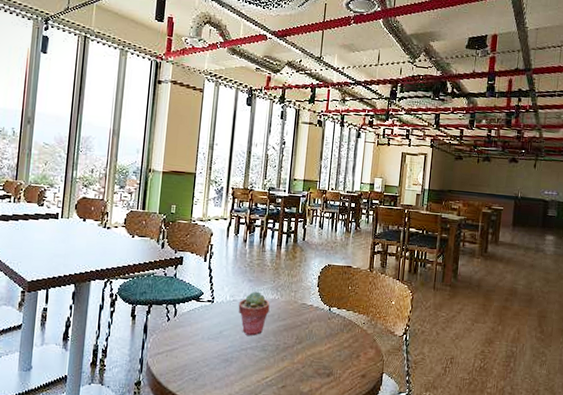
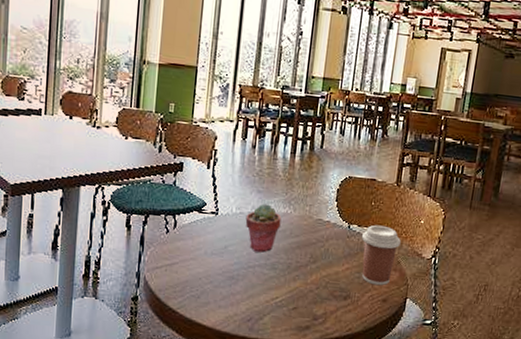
coffee cup: none [340,307,375,363] -> present [361,225,401,286]

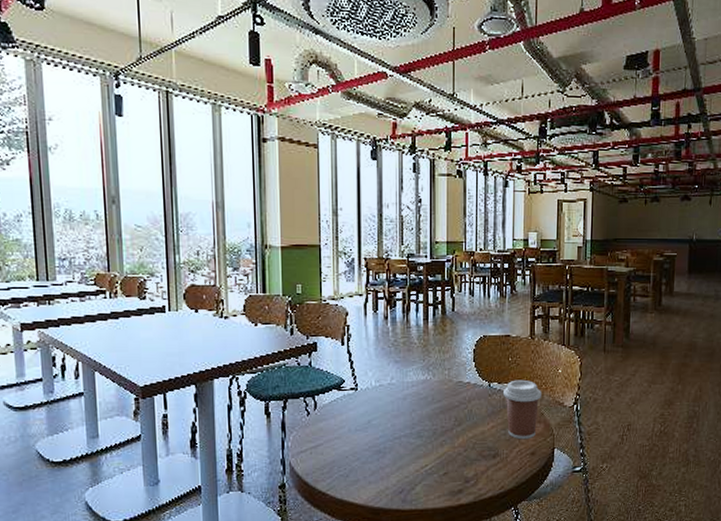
potted succulent: present [245,203,282,253] -> none [386,373,422,423]

